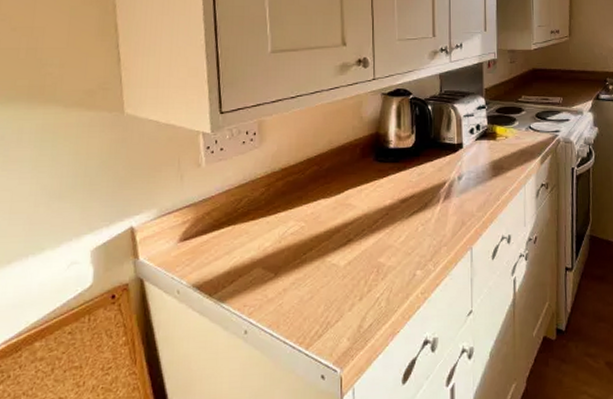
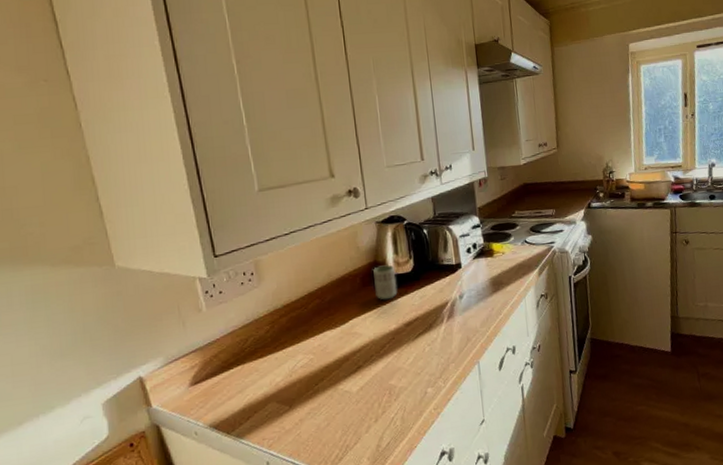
cup: none [374,138,396,174] -> present [373,265,398,300]

